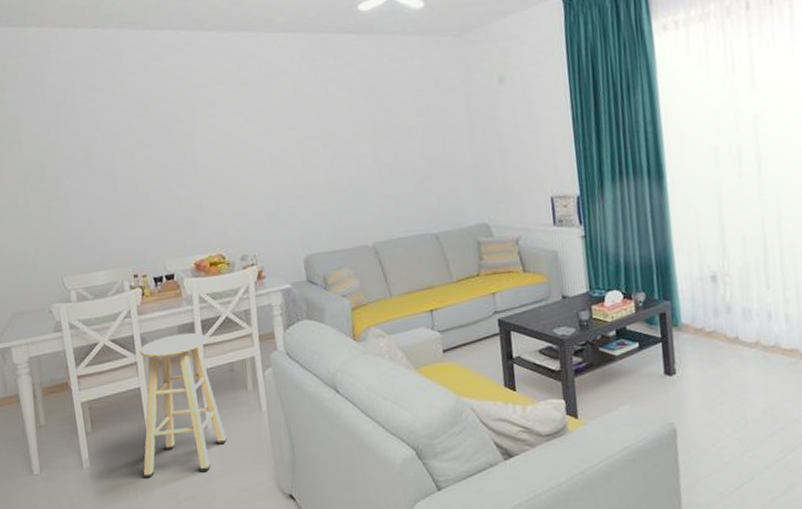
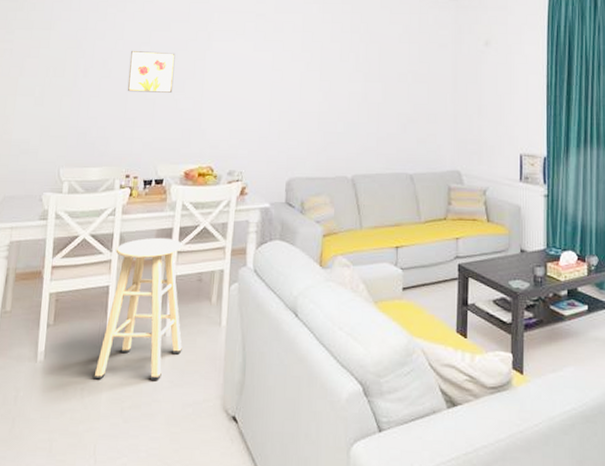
wall art: none [111,138,165,188] -> present [127,50,176,93]

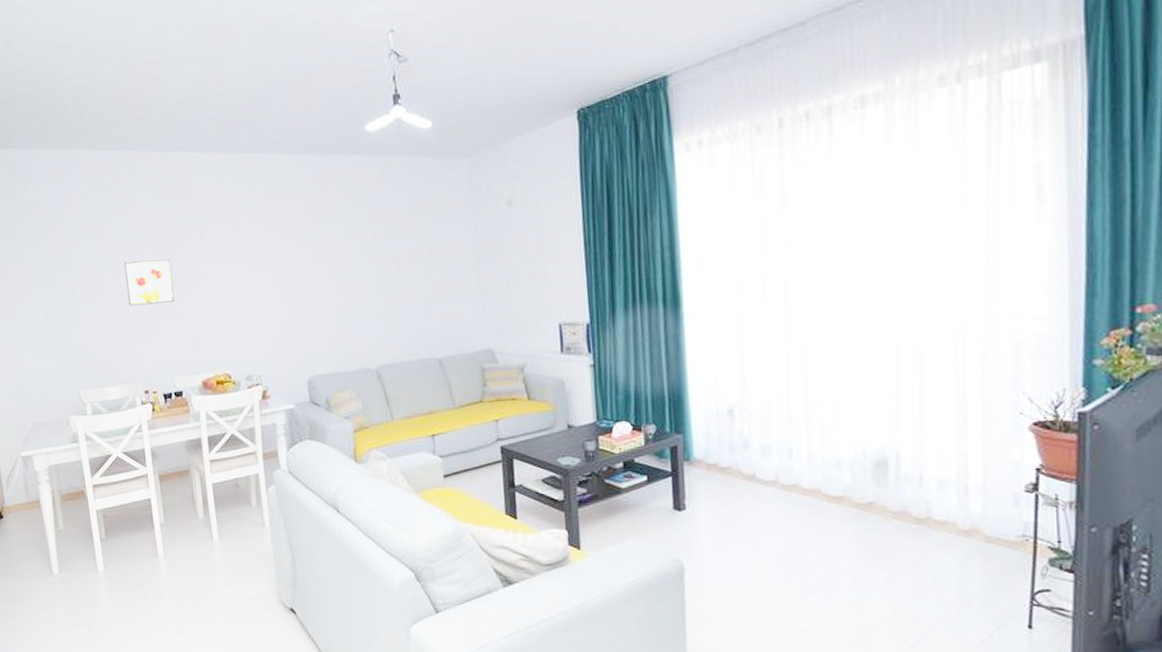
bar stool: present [93,237,182,380] -> none [149,448,231,585]

